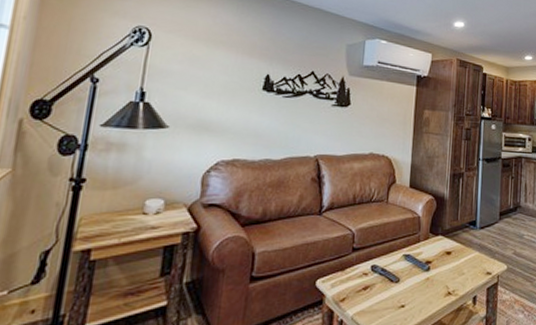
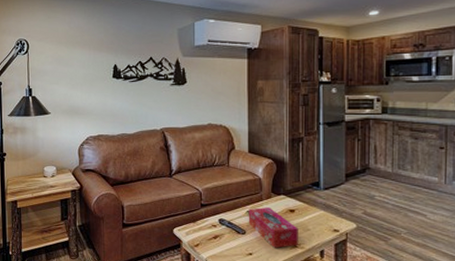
tissue box: none [403,250,454,297] -> present [248,207,298,248]

